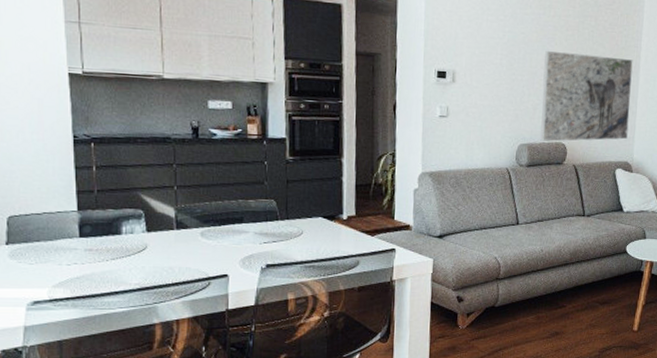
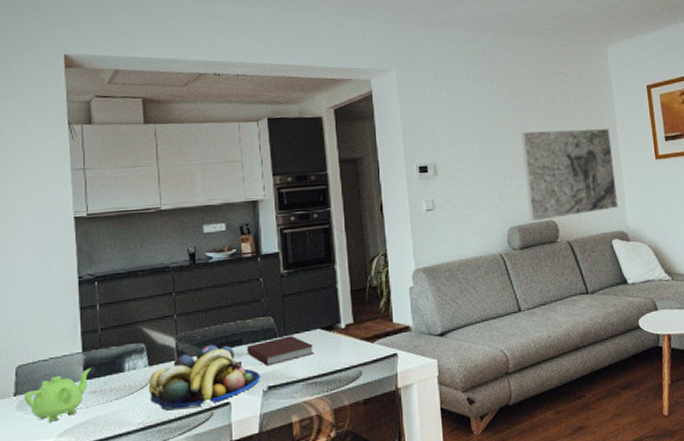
teapot: none [17,227,86,273] -> present [24,368,91,422]
fruit bowl: none [146,218,260,276] -> present [148,344,261,411]
notebook: none [247,220,315,246] -> present [246,335,315,367]

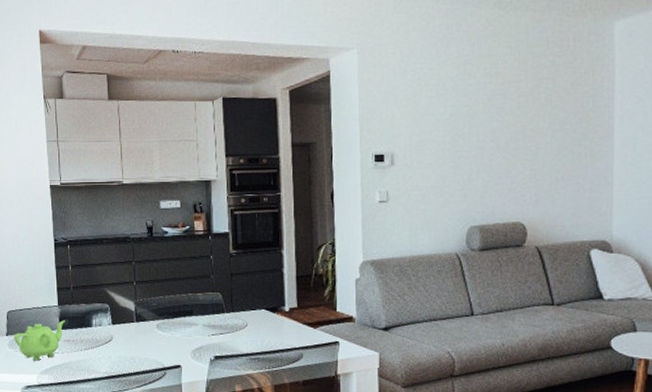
fruit bowl: present [148,344,261,411] -> none [111,311,209,366]
notebook: present [246,335,315,367] -> none [196,312,259,338]
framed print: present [521,128,618,222] -> none [493,121,605,223]

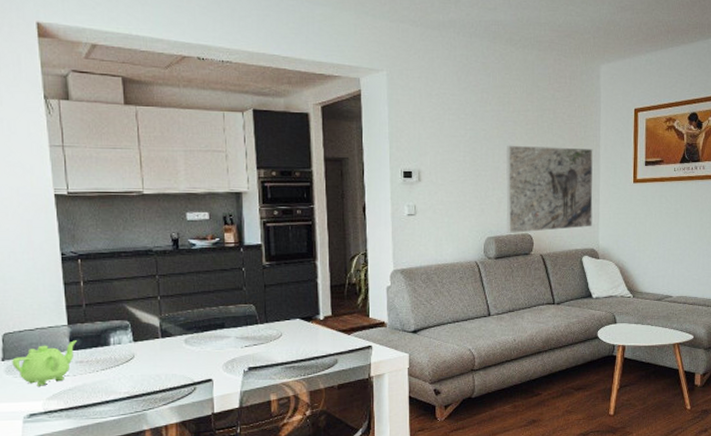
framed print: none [493,121,605,223] -> present [506,145,593,234]

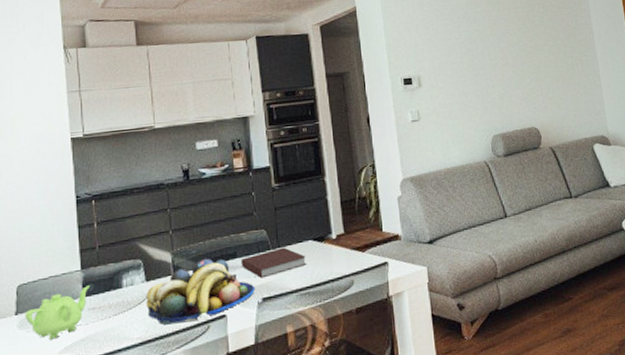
fruit bowl: none [133,325,242,383] -> present [146,258,256,325]
notebook: none [228,323,294,350] -> present [240,247,307,279]
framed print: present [506,145,593,234] -> none [501,37,598,130]

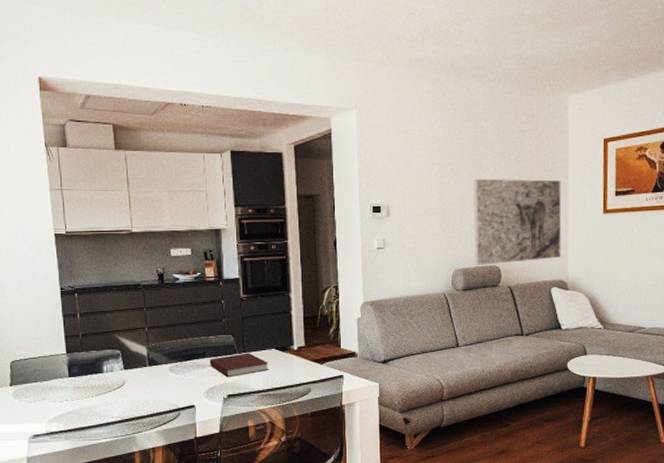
teapot: present [25,285,90,340] -> none [18,368,74,410]
fruit bowl: present [146,258,256,325] -> none [124,355,222,408]
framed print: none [501,37,598,130] -> present [473,178,562,266]

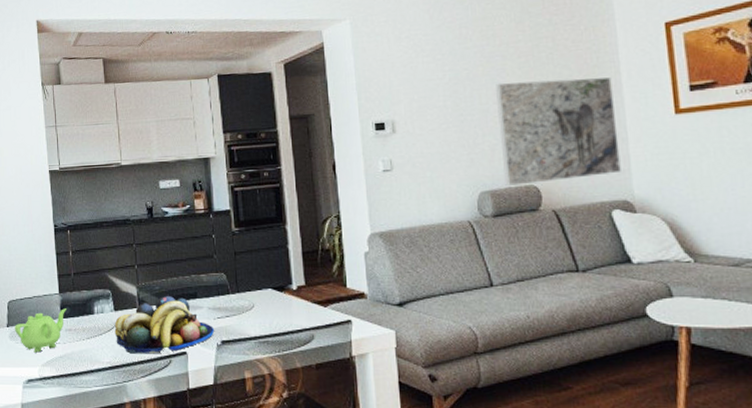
teapot: none [18,368,74,410] -> present [15,308,66,353]
fruit bowl: none [124,355,222,408] -> present [114,295,215,354]
notebook: present [209,353,269,378] -> none [201,293,266,321]

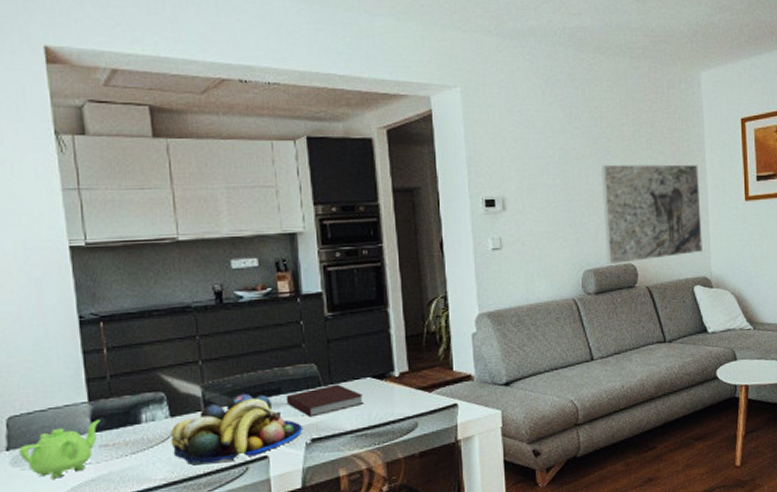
notebook: none [201,293,266,321] -> present [285,384,365,418]

